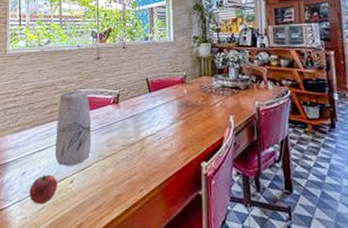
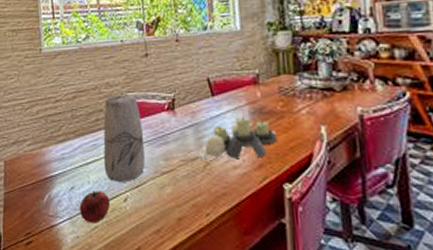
candle holder: none [134,109,199,146] -> present [195,117,278,161]

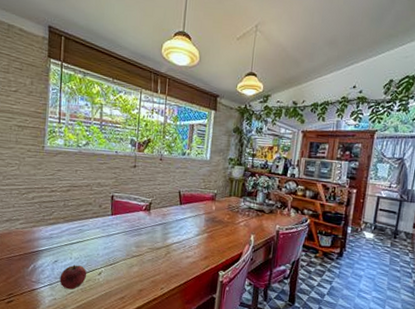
vase: present [103,94,146,182] -> none [85,193,123,261]
candle holder: present [195,117,278,161] -> none [160,222,222,252]

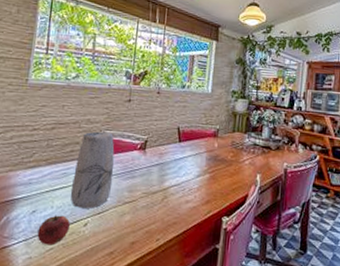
vase: none [85,193,123,261] -> present [70,131,115,209]

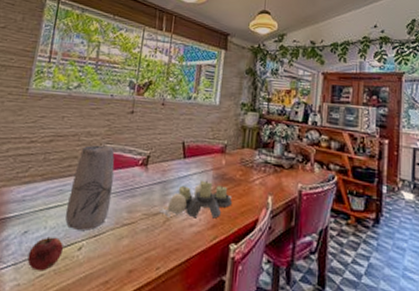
candle holder: none [156,161,225,196] -> present [158,180,233,219]

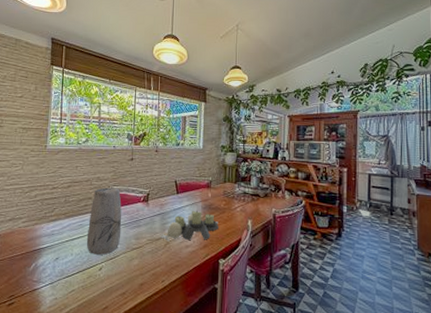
fruit: present [27,236,63,272] -> none [61,261,87,288]

